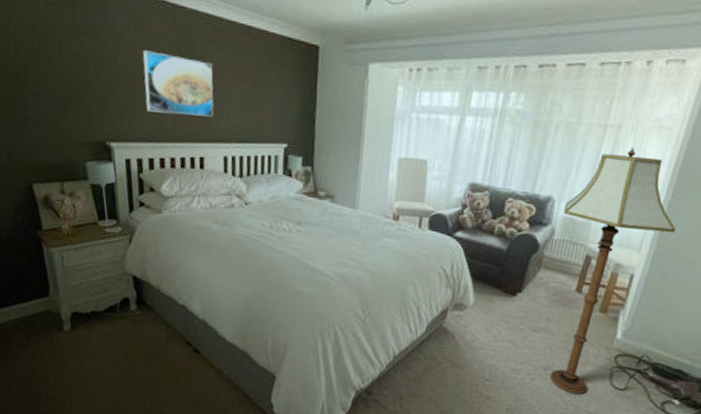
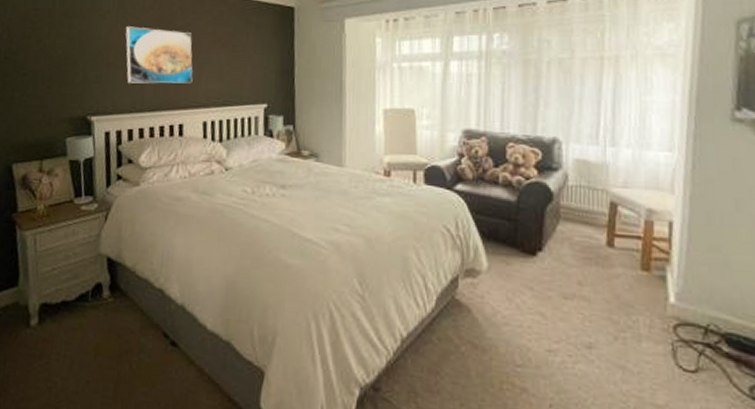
floor lamp: present [549,148,676,395] -> none [573,79,710,382]

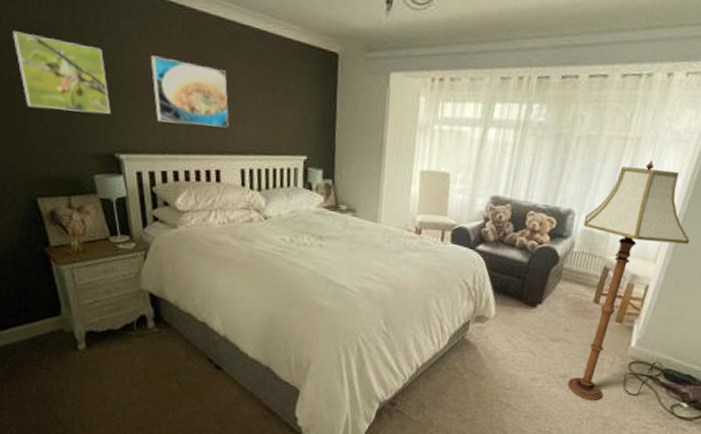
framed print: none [13,18,87,81] -> present [13,31,111,114]
floor lamp: none [573,79,710,382] -> present [567,160,690,401]

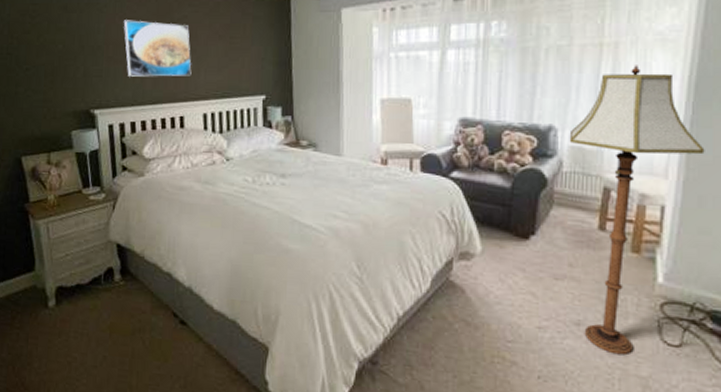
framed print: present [13,31,111,114] -> none [12,14,88,76]

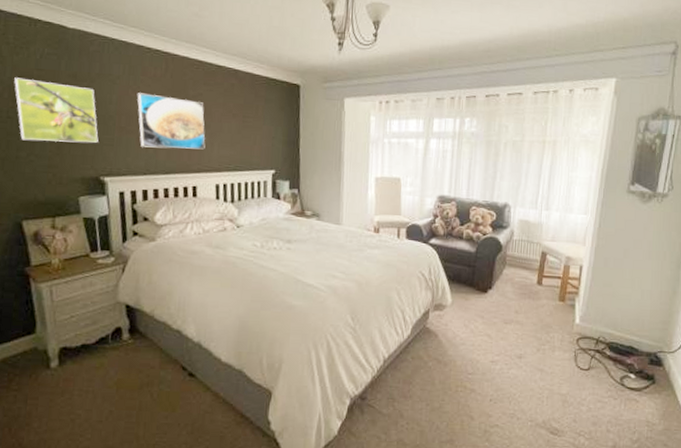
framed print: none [12,14,88,76] -> present [14,77,99,143]
floor lamp: present [569,65,705,356] -> none [519,159,610,379]

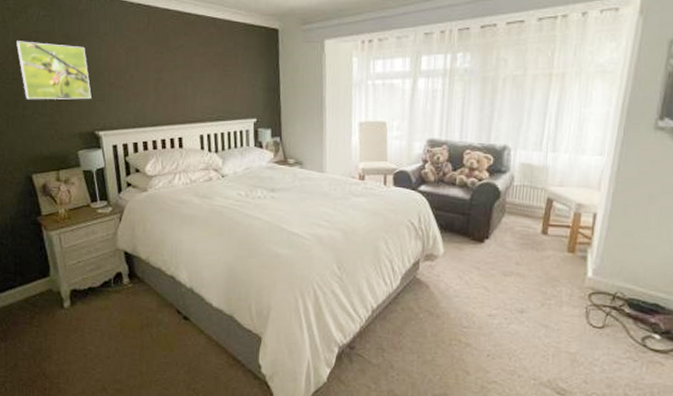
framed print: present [137,93,205,150] -> none [123,48,189,101]

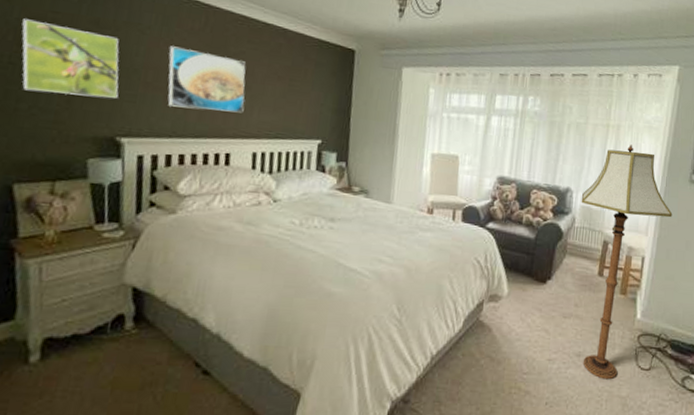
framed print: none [123,48,189,101] -> present [167,46,246,113]
floor lamp: none [520,93,632,336] -> present [581,144,673,380]

